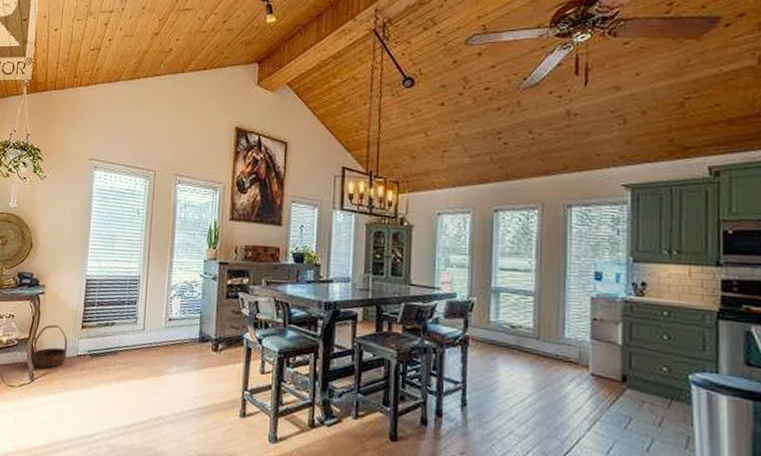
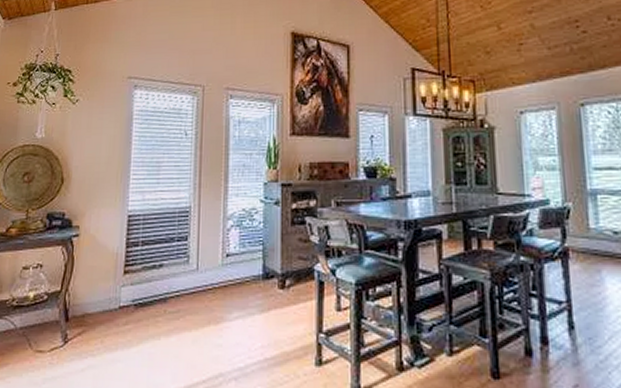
basket: present [31,324,68,369] -> none [64,272,108,326]

